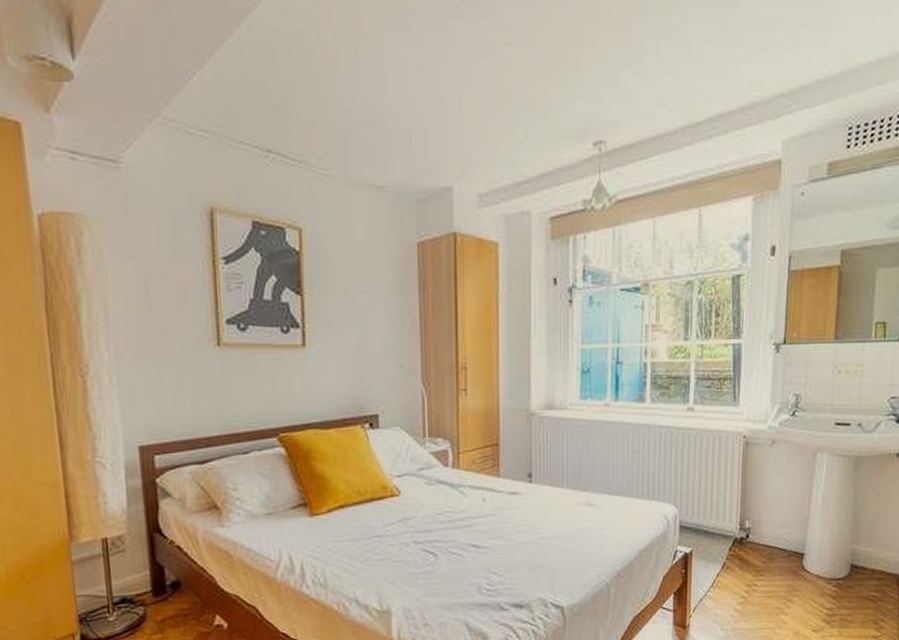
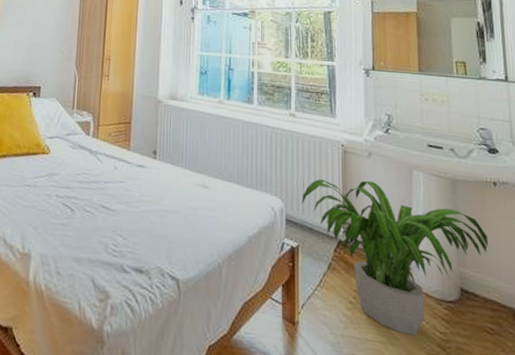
potted plant: none [697,471,884,617] -> present [302,178,489,336]

